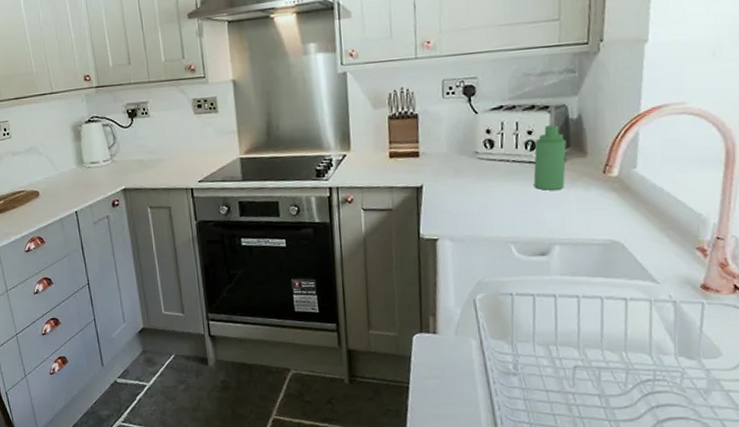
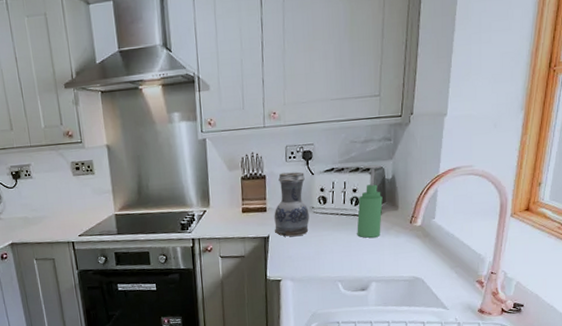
ceramic jug: none [428,110,473,188] -> present [274,172,309,237]

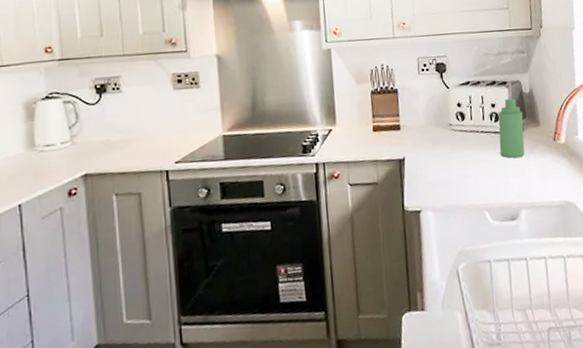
ceramic jug: present [274,172,309,237] -> none [408,85,448,159]

